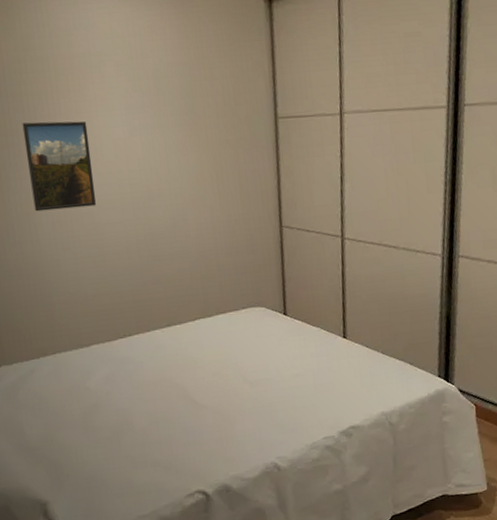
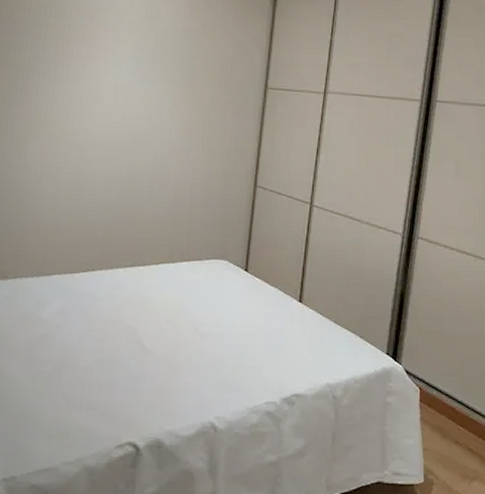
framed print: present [22,121,96,212] -> none [28,60,94,143]

